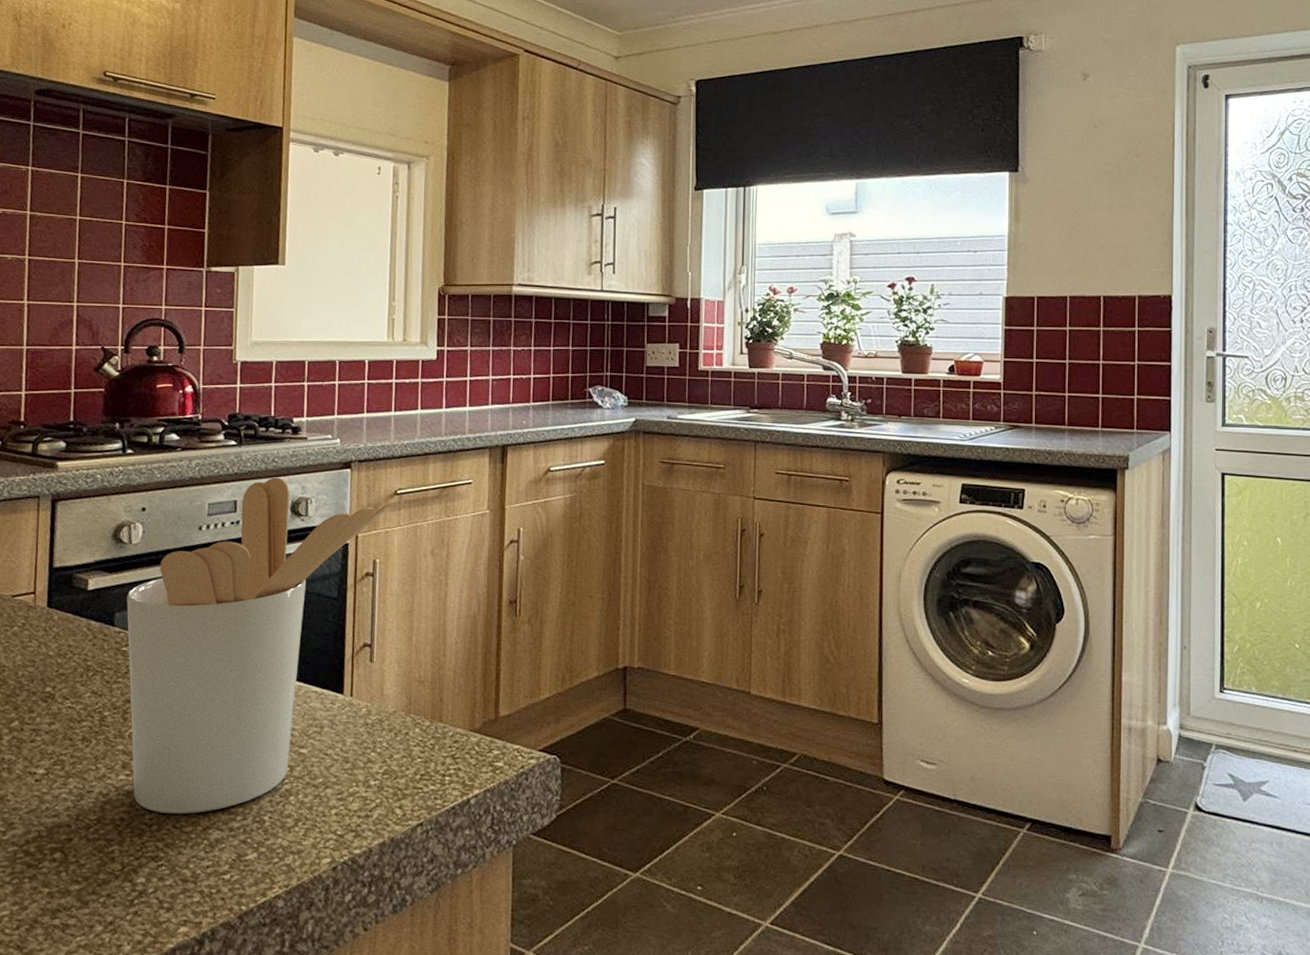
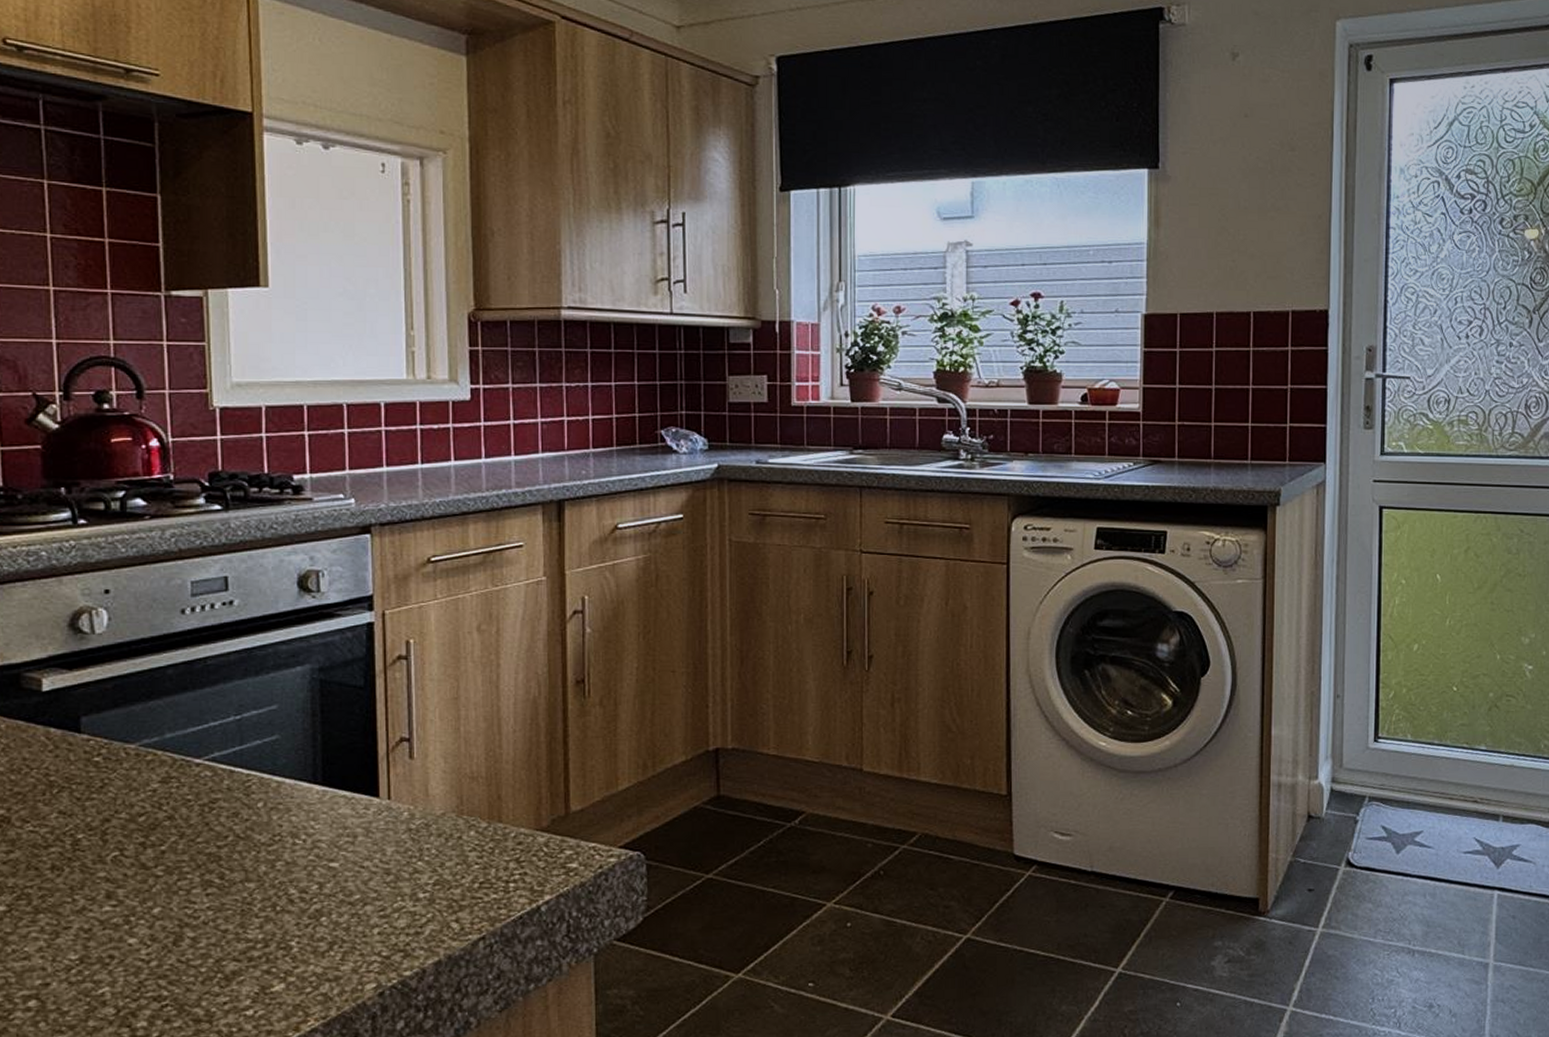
utensil holder: present [126,477,394,814] -> none [95,547,428,947]

